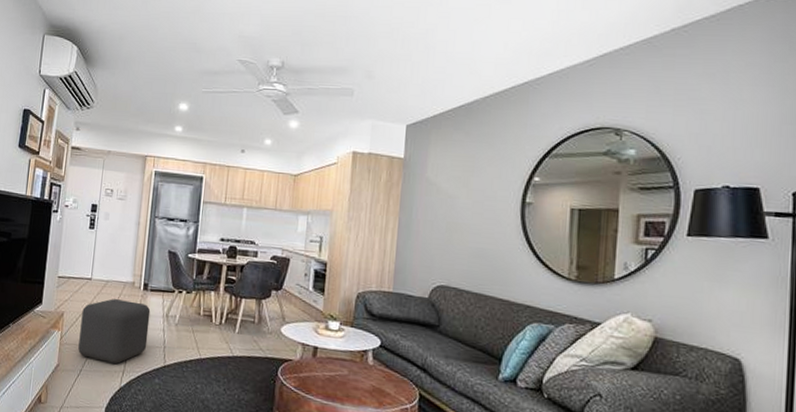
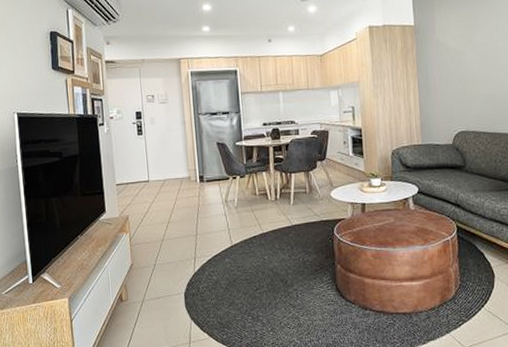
cube: present [78,299,151,365] -> none [146,194,213,254]

